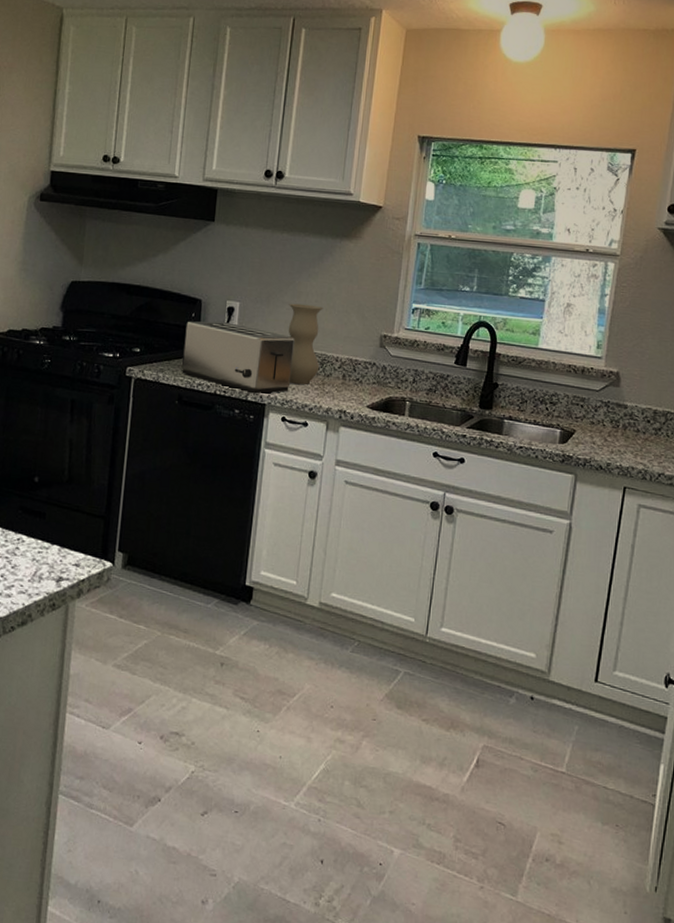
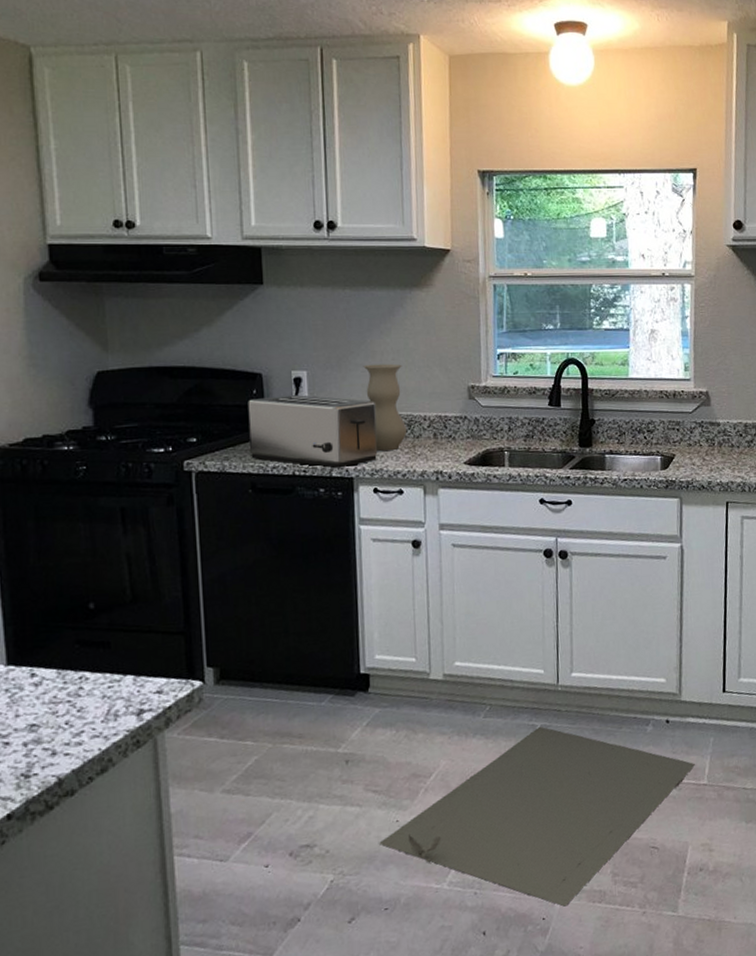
door mat: none [239,673,555,858] -> present [379,726,695,907]

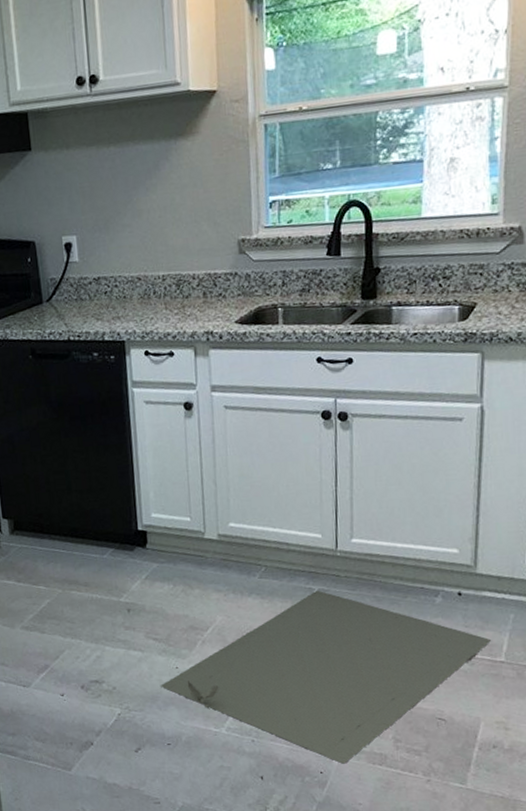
toaster: present [248,394,378,469] -> none [23,260,148,333]
vase: present [363,363,408,452] -> none [130,221,177,314]

